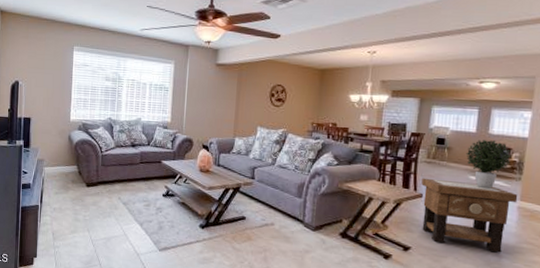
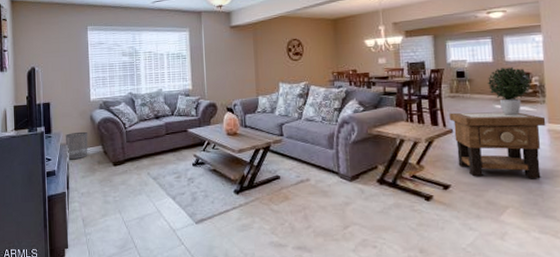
waste bin: none [42,149,65,176] -> present [65,131,89,159]

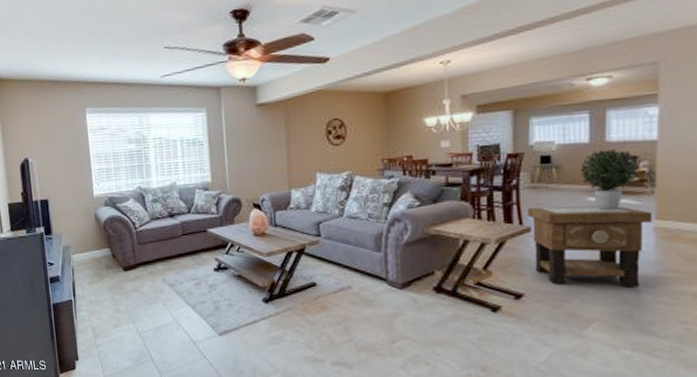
waste bin: present [65,131,89,159] -> none [67,232,95,263]

